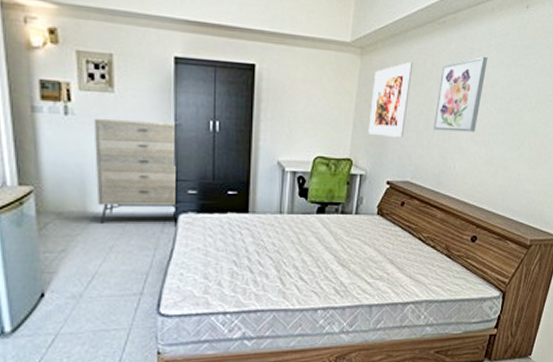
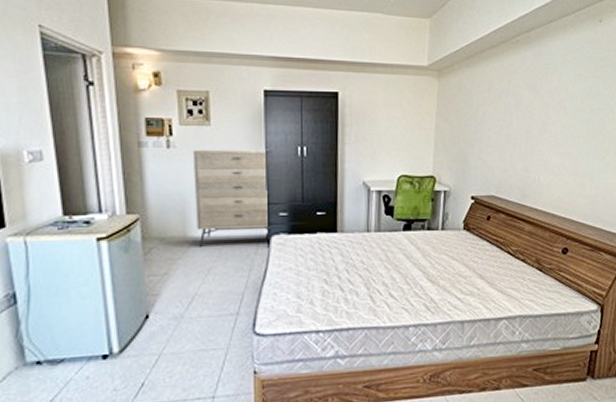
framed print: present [368,61,413,137] -> none [449,80,490,153]
wall art: present [434,56,488,132] -> none [514,70,565,144]

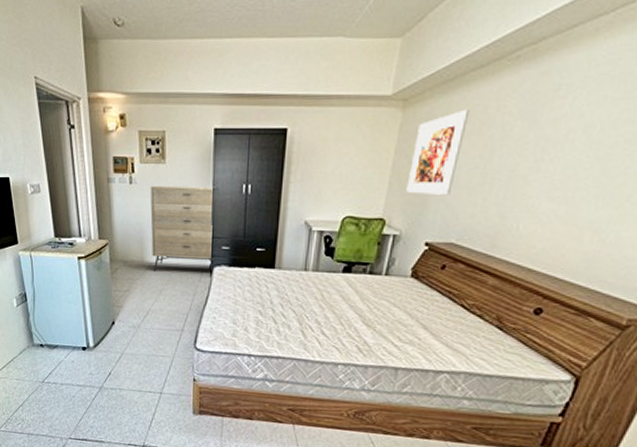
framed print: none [449,80,490,153] -> present [406,109,470,195]

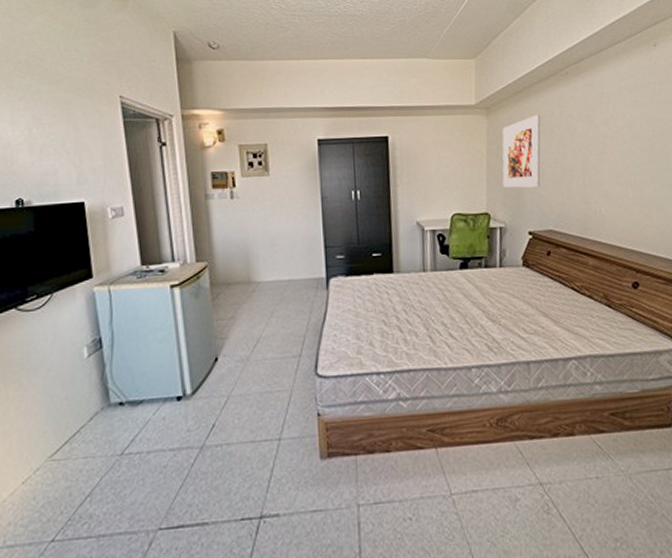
dresser: present [150,185,214,271] -> none [254,196,329,291]

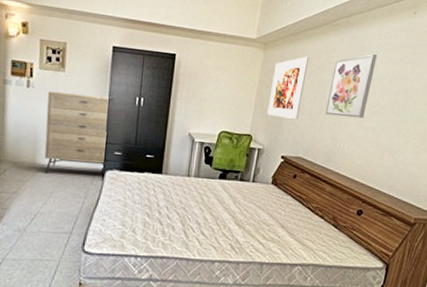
dresser: none [254,196,329,291] -> present [44,91,109,173]
wall art: none [570,98,620,177] -> present [325,53,377,119]

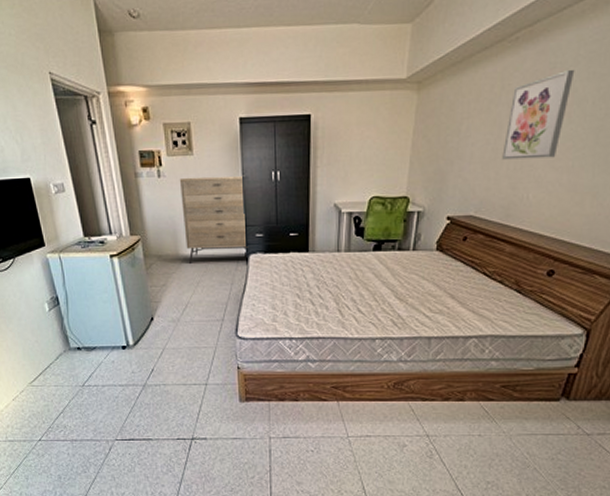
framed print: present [267,56,309,119] -> none [426,88,478,171]

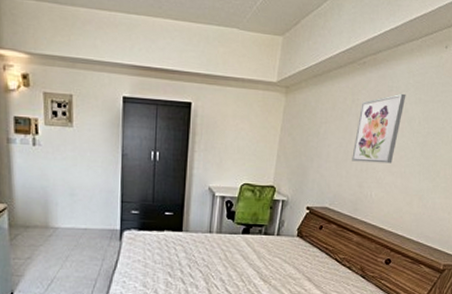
dresser: present [179,176,249,263] -> none [55,148,123,236]

